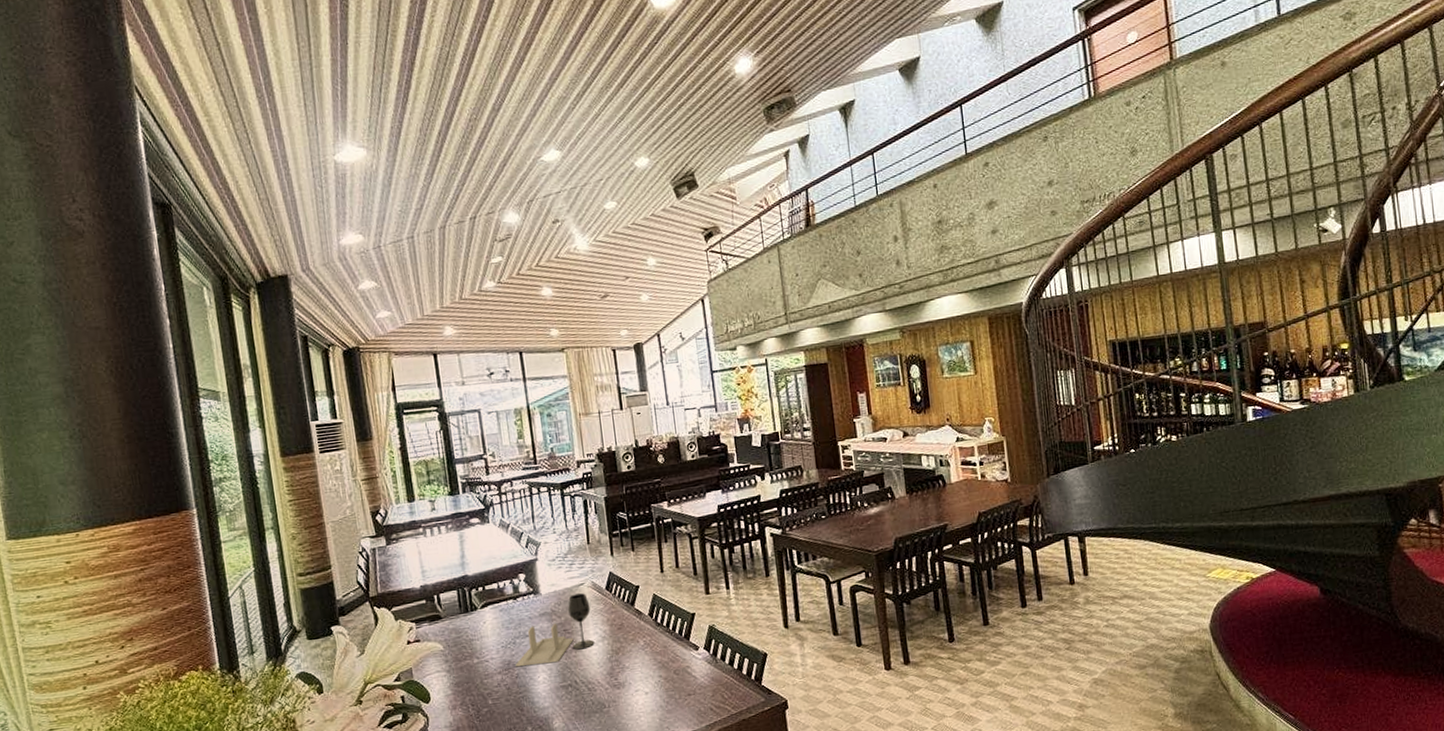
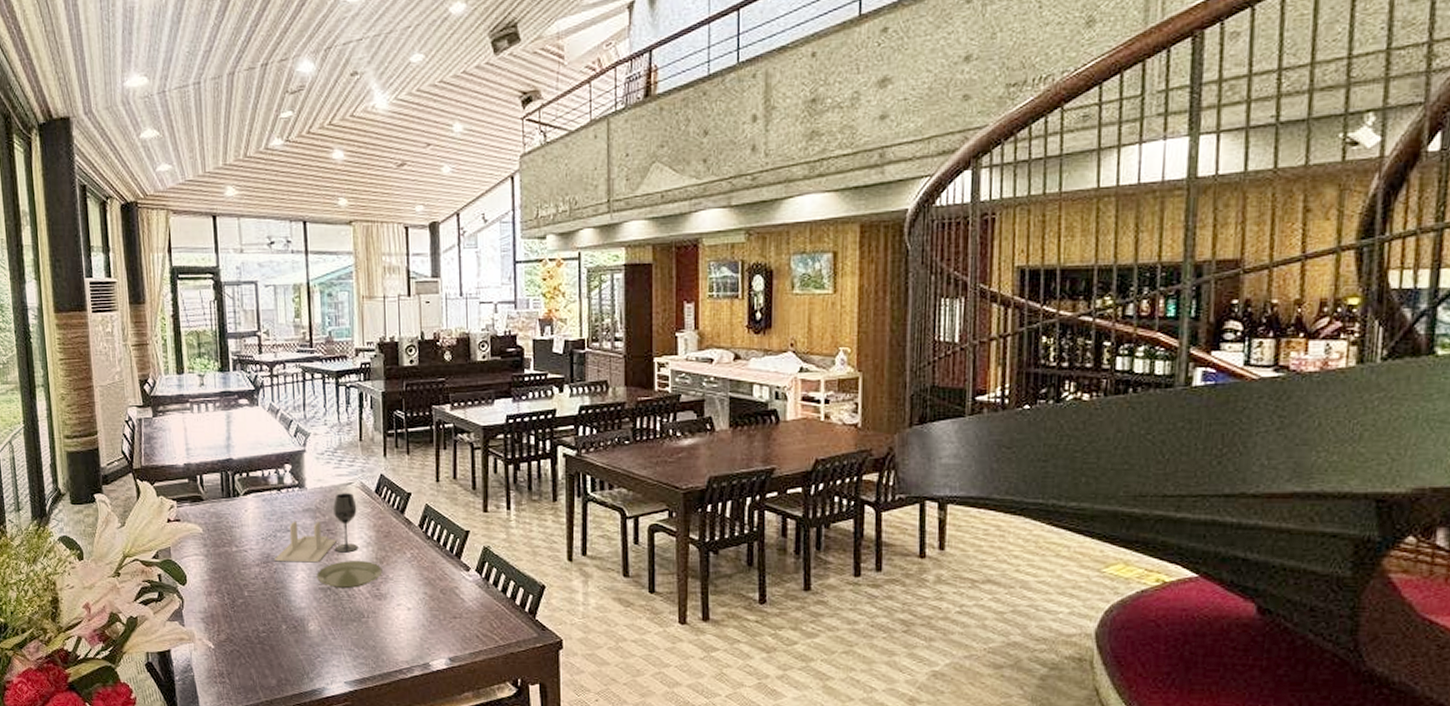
plate: none [557,654,619,684] -> present [317,561,383,589]

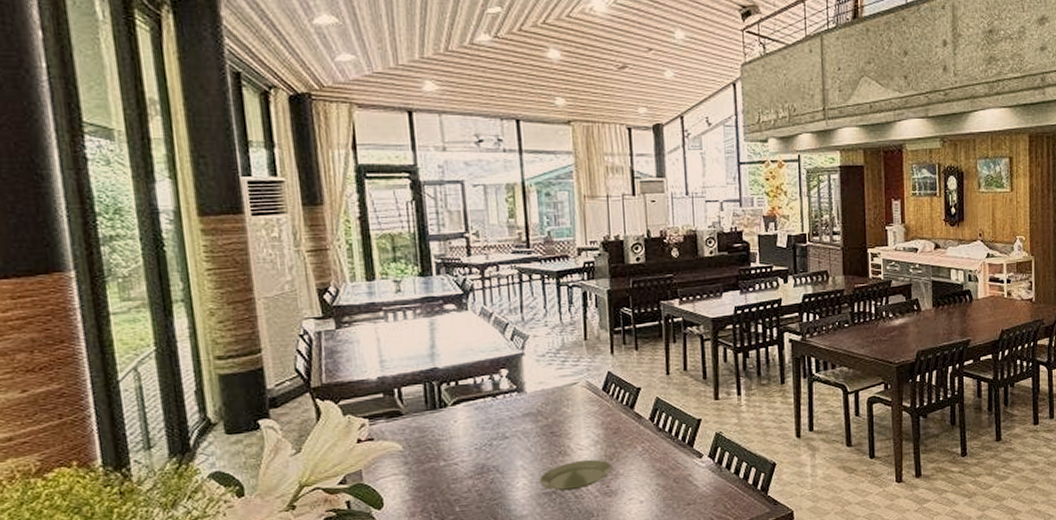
napkin holder: present [275,521,337,563] -> none [491,425,561,472]
wineglass: present [332,493,358,553] -> none [556,393,586,454]

